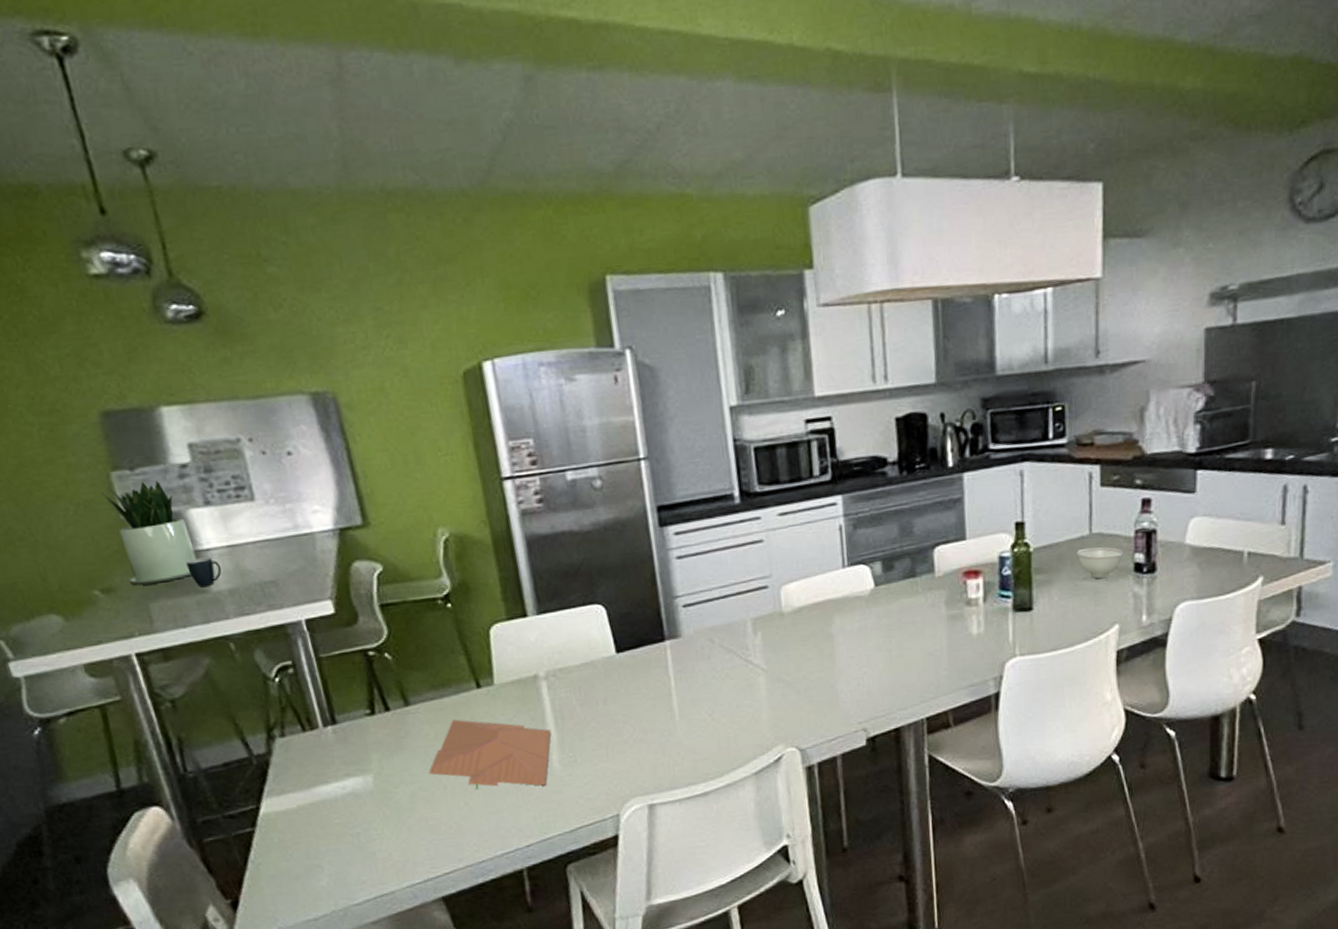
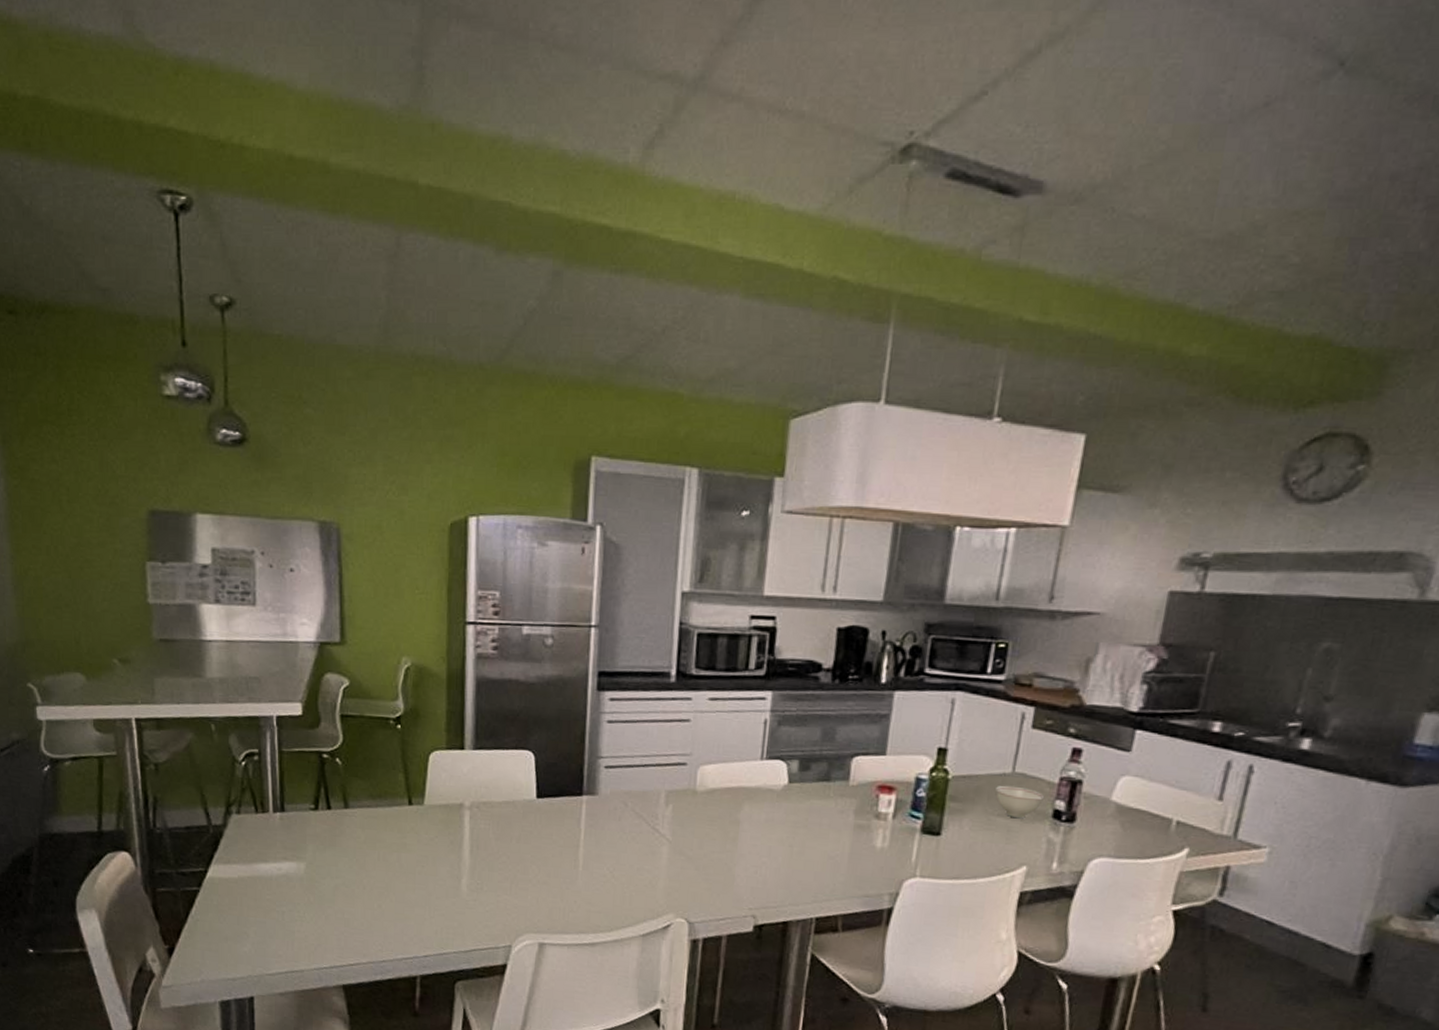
planter: present [101,480,196,586] -> none [136,574,199,663]
mug: present [186,557,222,588] -> none [190,646,218,673]
papers: present [428,719,551,789] -> none [353,828,465,905]

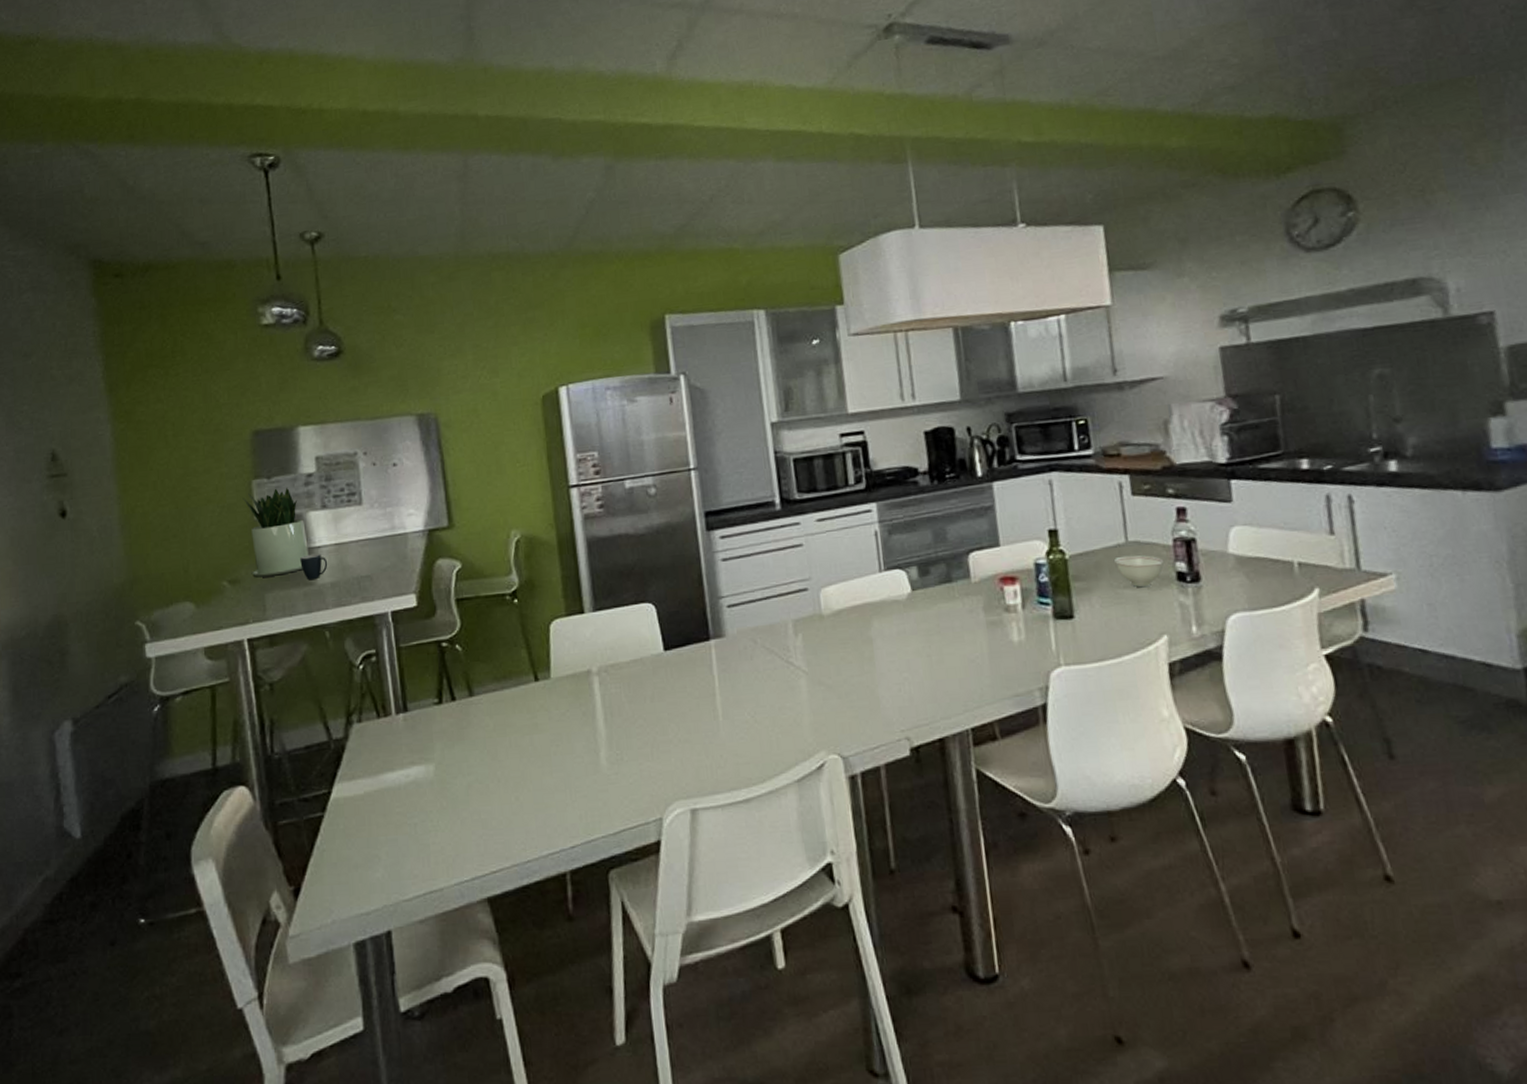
planter: none [136,574,199,663] -> present [242,487,309,578]
mug: none [190,646,218,673] -> present [300,553,328,581]

